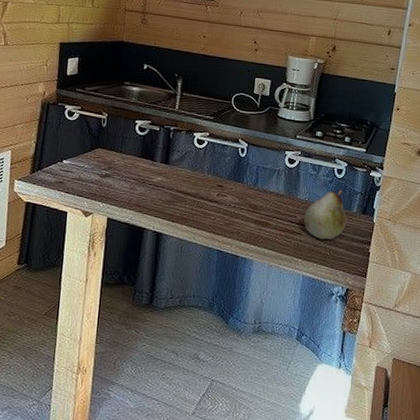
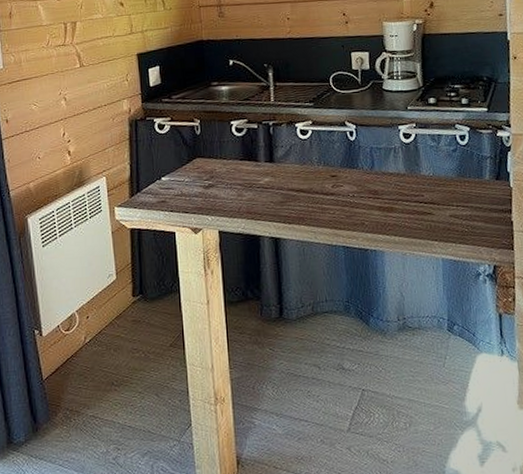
fruit: present [304,190,347,240] -> none [432,157,481,216]

